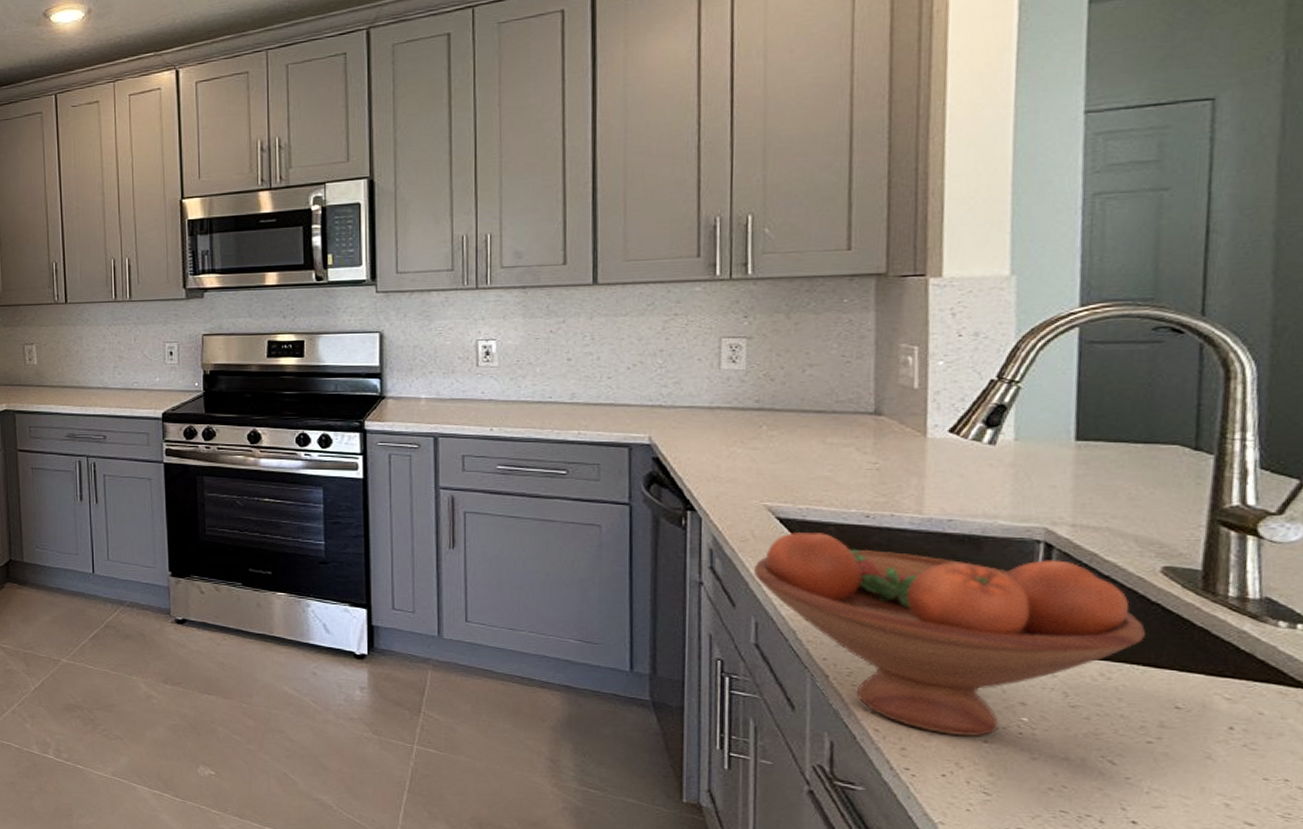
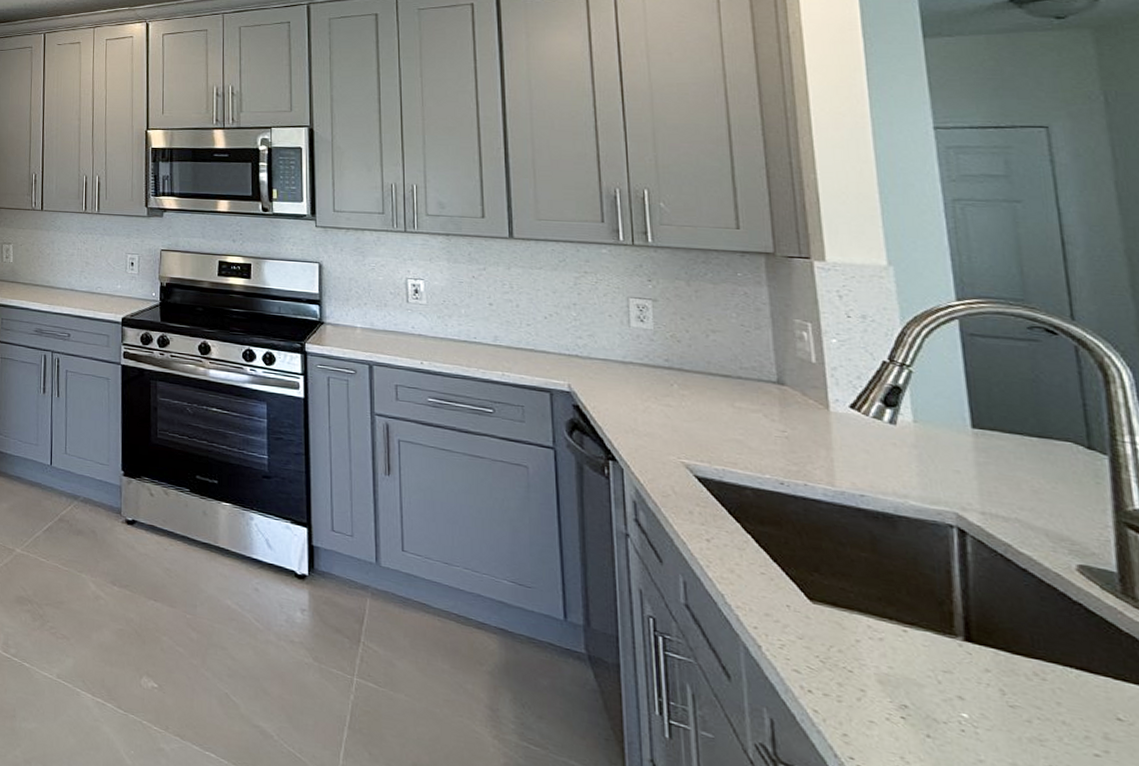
fruit bowl: present [753,532,1145,737] -> none [676,492,1073,730]

